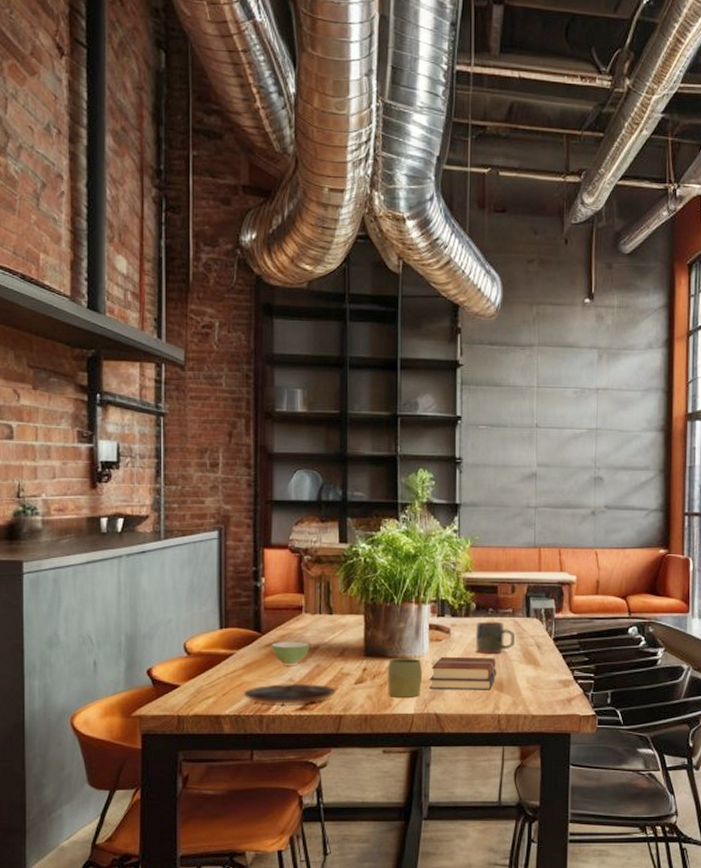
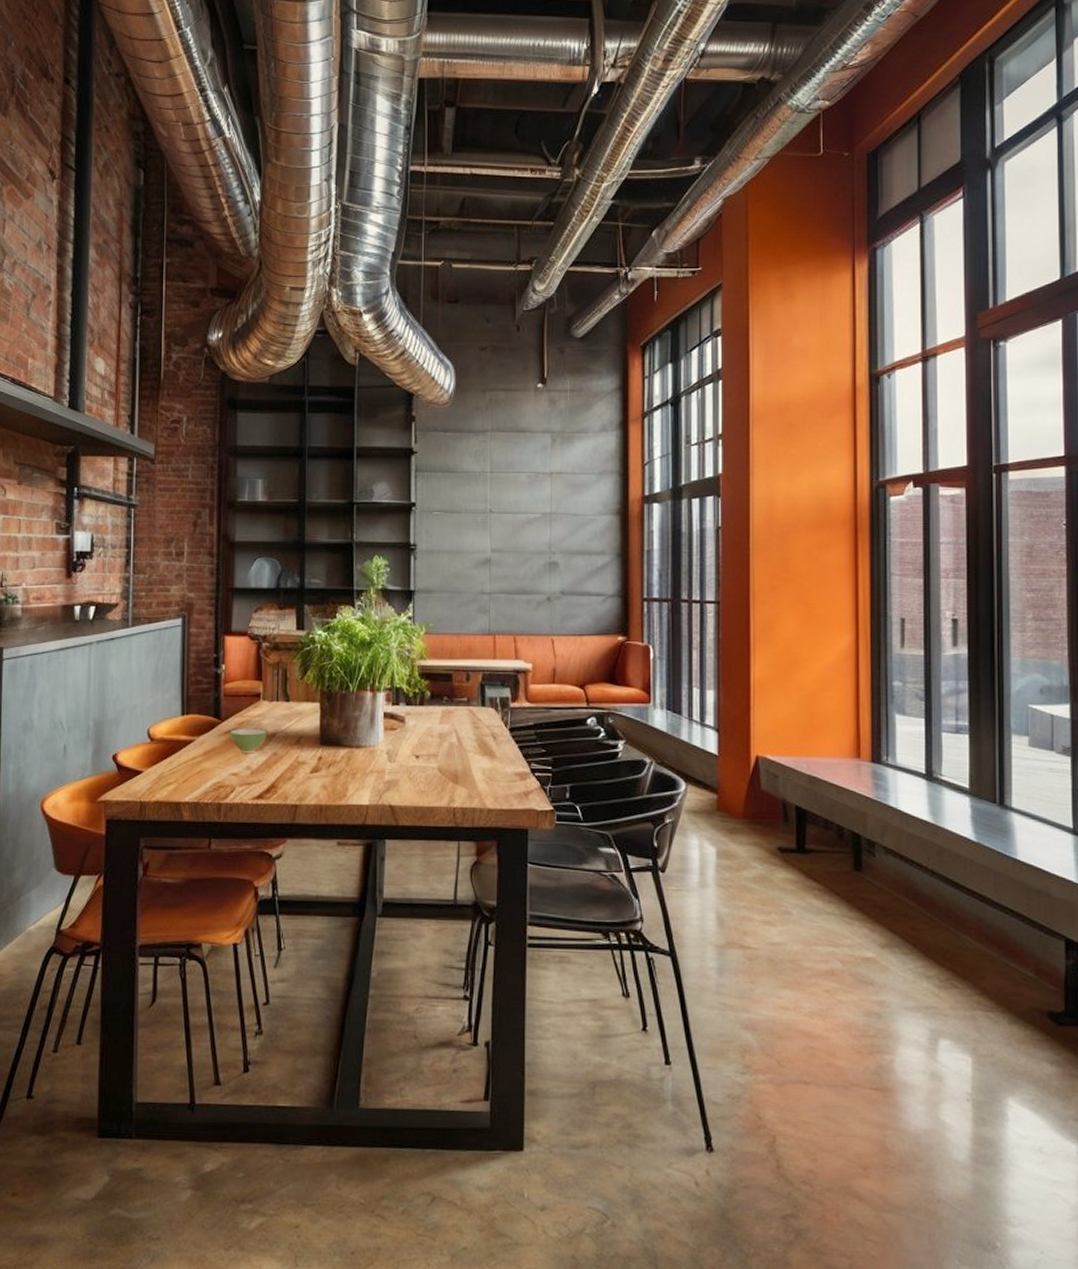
plate: present [243,683,336,704] -> none [202,771,292,793]
mug: present [387,658,423,697] -> none [342,747,378,788]
books: present [429,656,497,690] -> none [384,745,452,782]
mug: present [475,621,515,655] -> none [429,710,470,745]

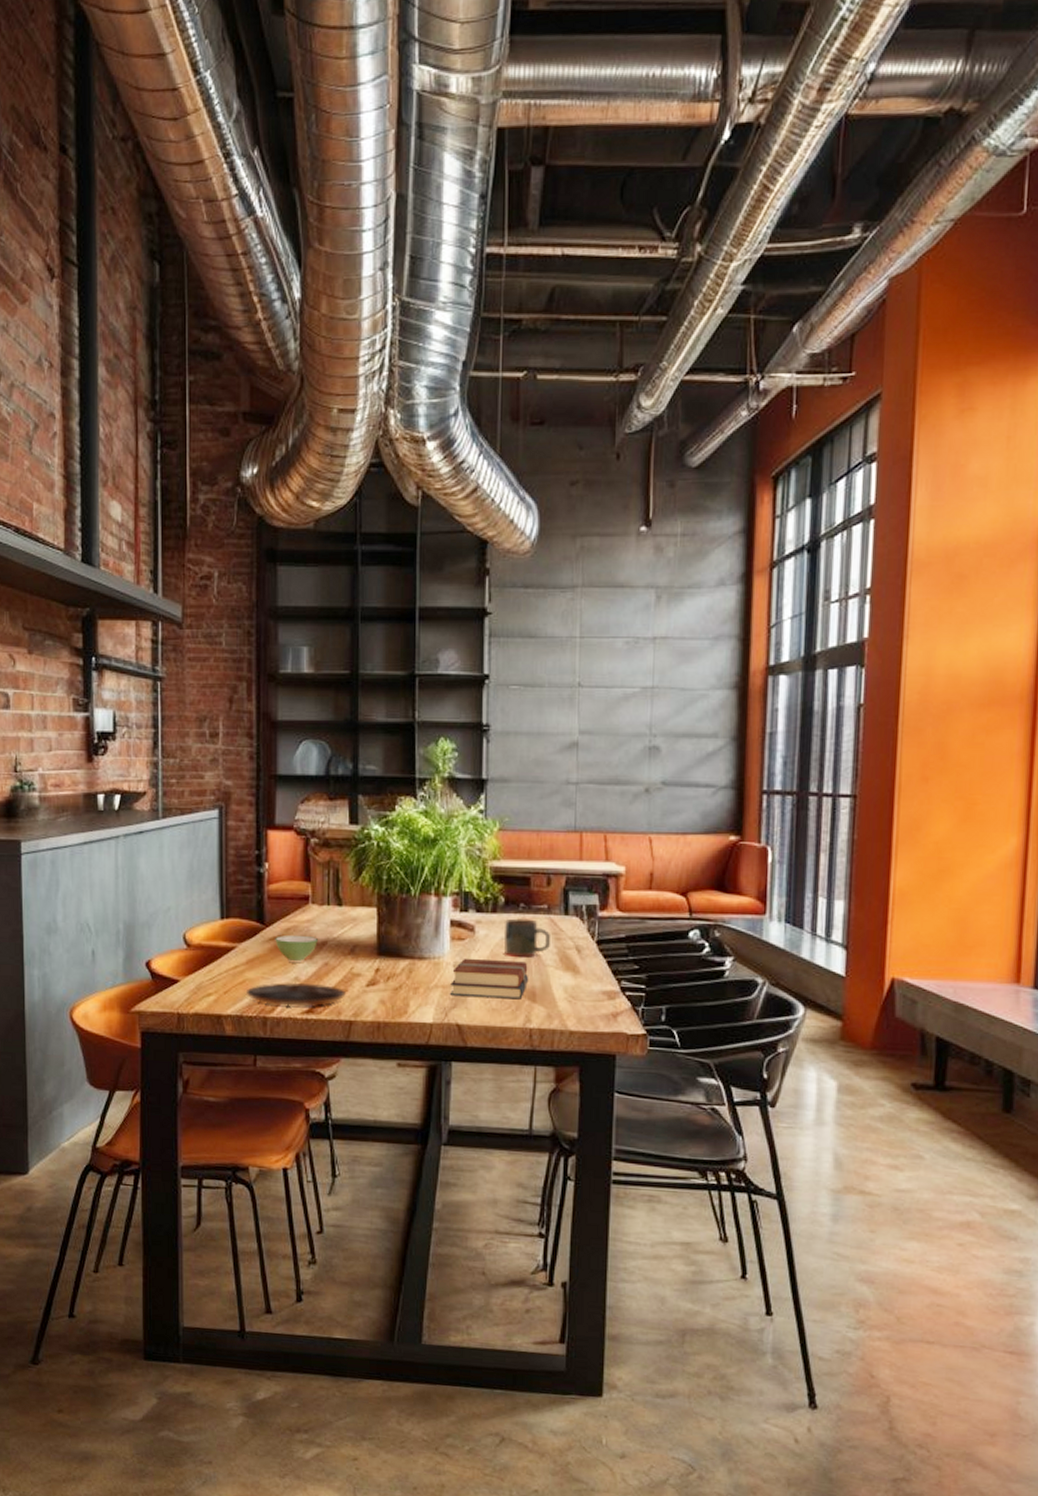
plate: none [202,771,292,793] -> present [245,982,346,1007]
books: none [384,745,452,782] -> present [450,958,529,1000]
mug: none [429,710,470,745] -> present [503,918,550,958]

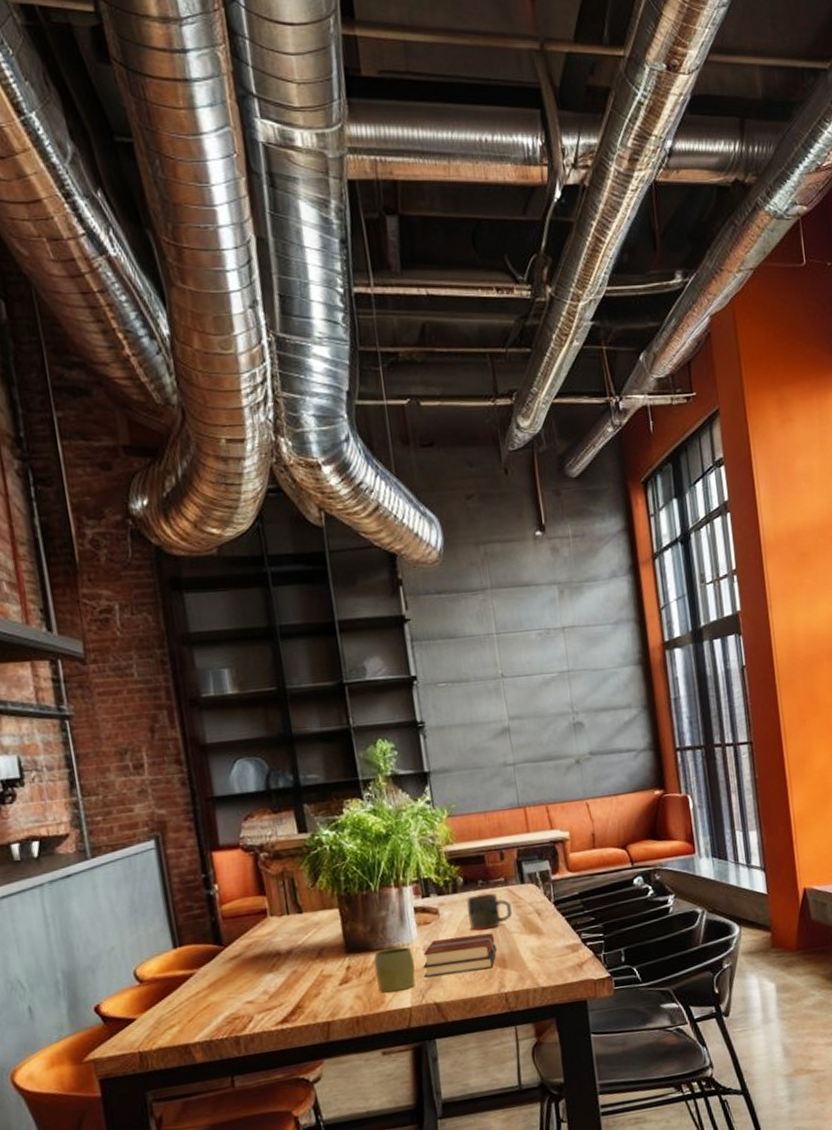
plate: present [245,982,346,1007] -> none [212,991,320,1023]
bowl: present [275,935,319,964] -> none [236,948,284,978]
mug: none [402,958,443,1004] -> present [373,947,416,993]

